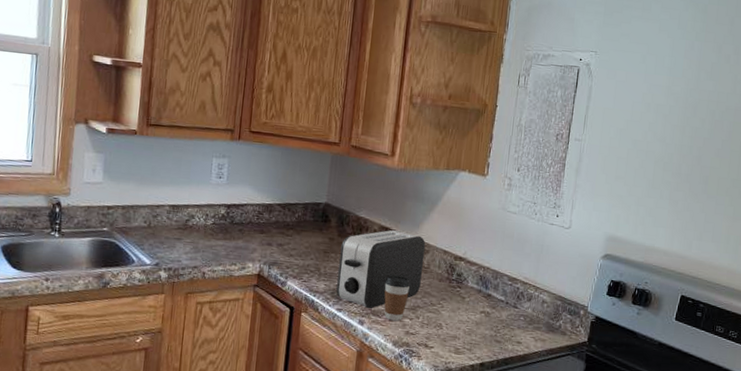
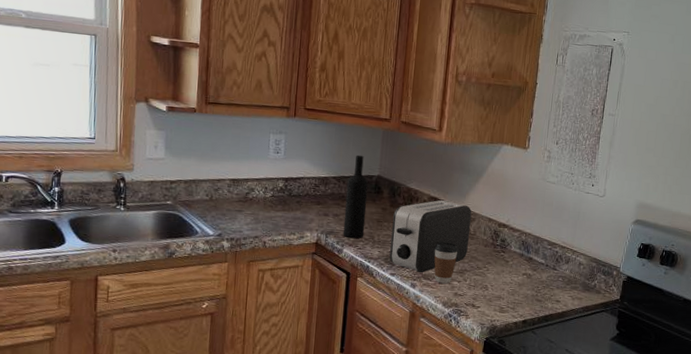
wine bottle: none [287,180,316,270] -> present [343,154,369,238]

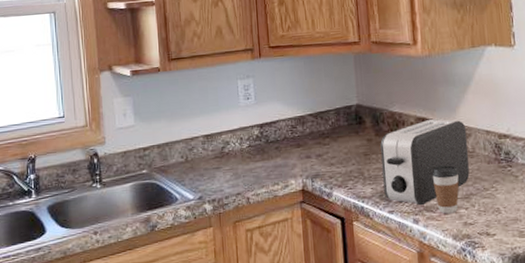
wine bottle: present [343,154,369,238] -> none [325,85,353,178]

